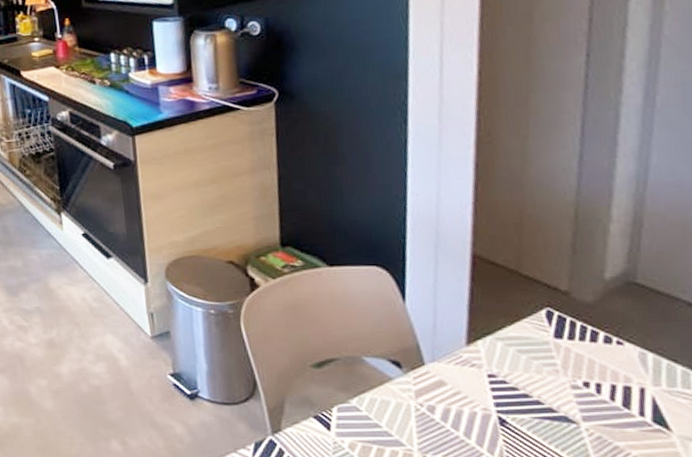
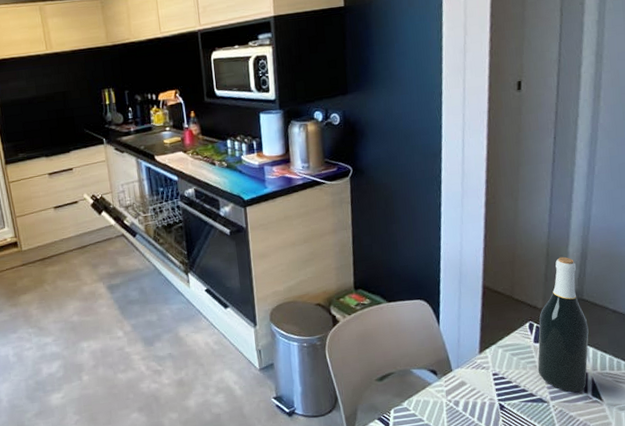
wine bottle: none [560,221,647,412] -> present [537,256,589,392]

